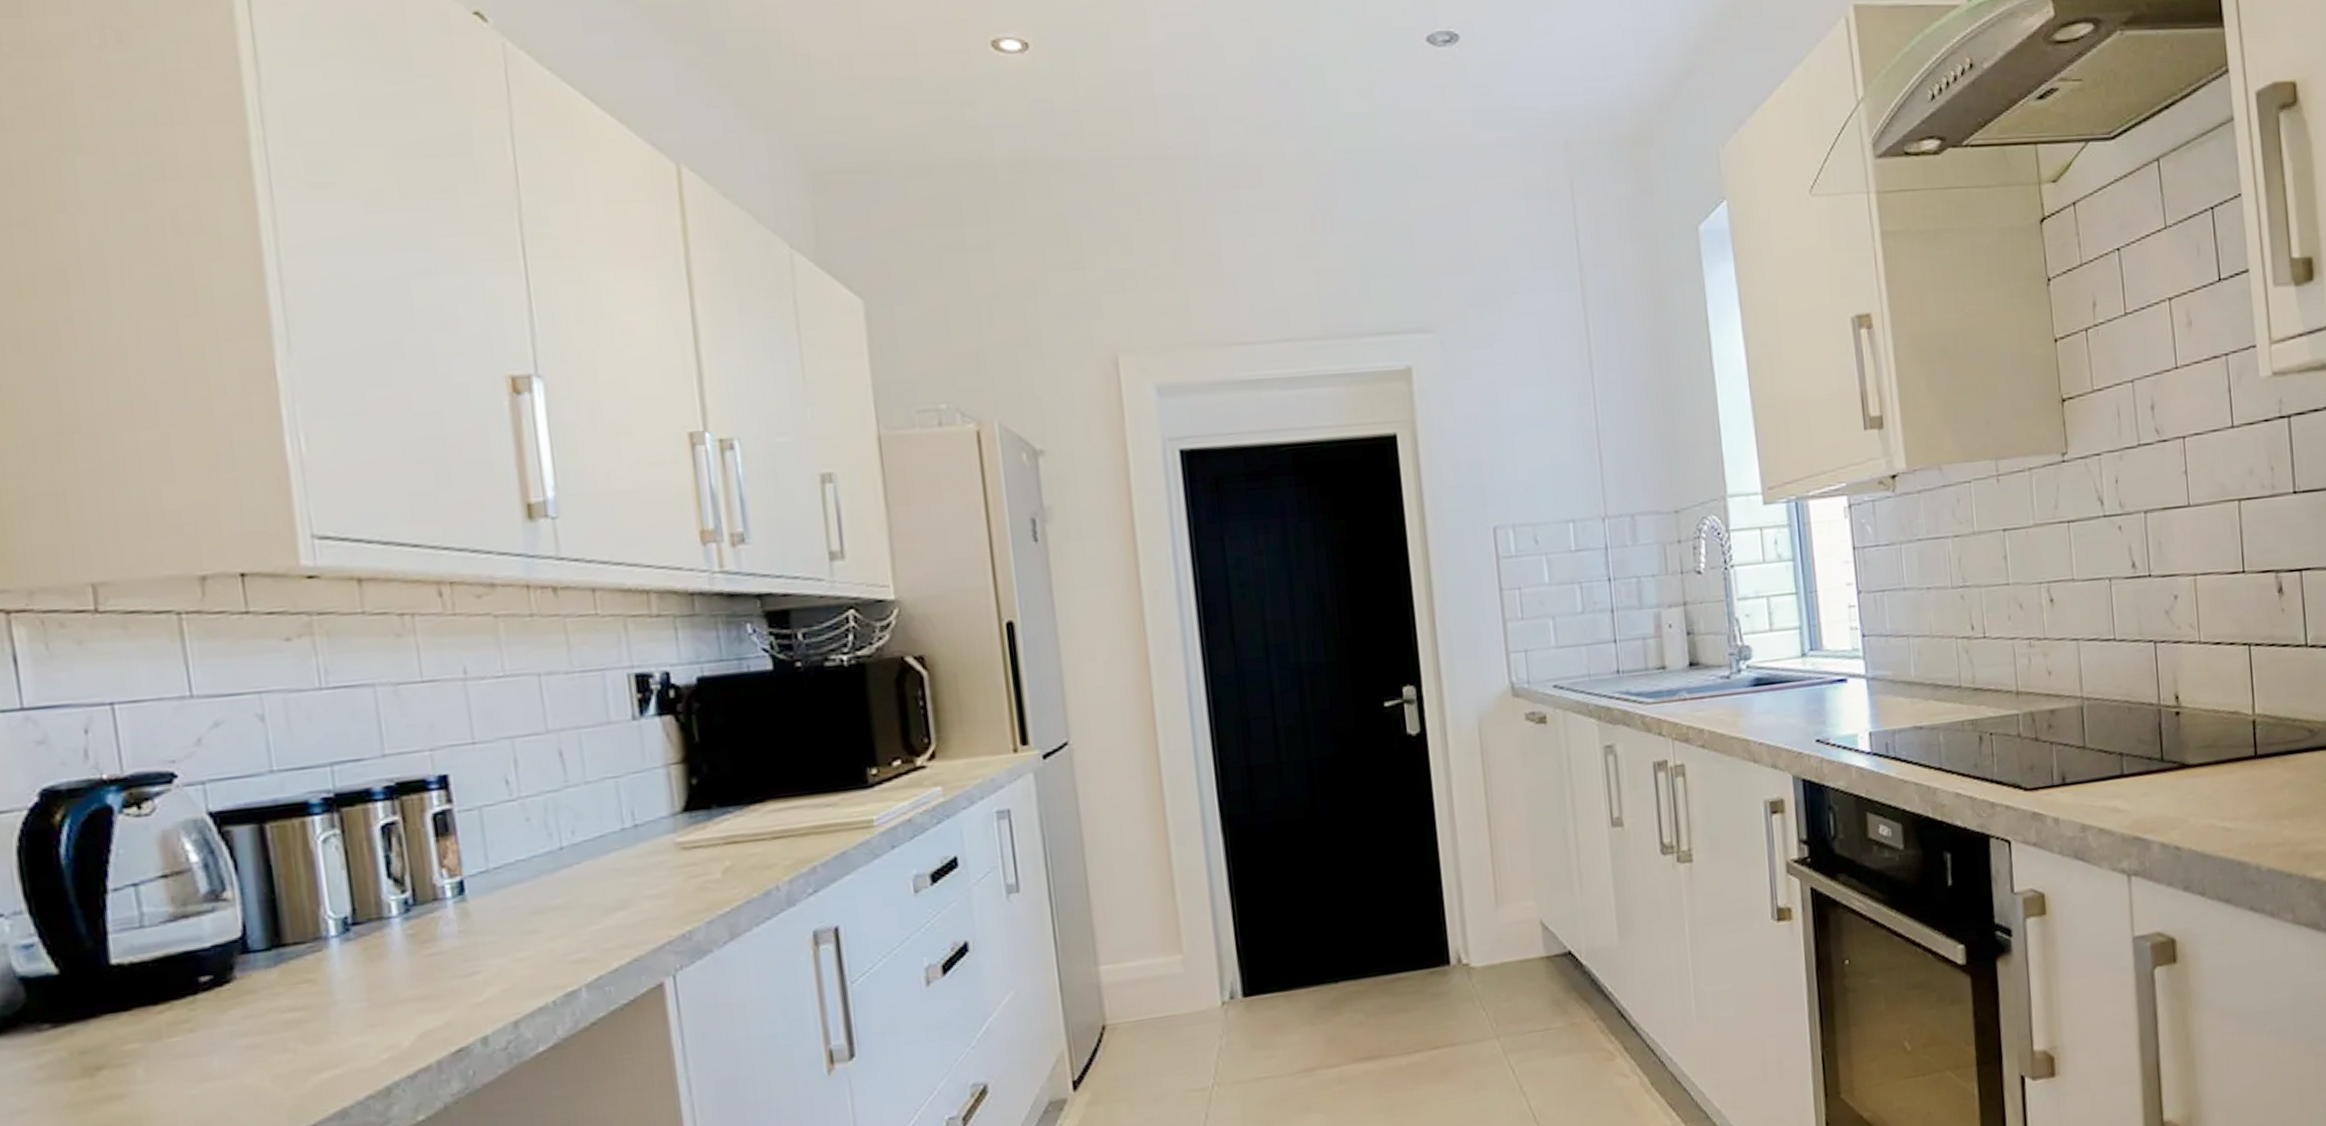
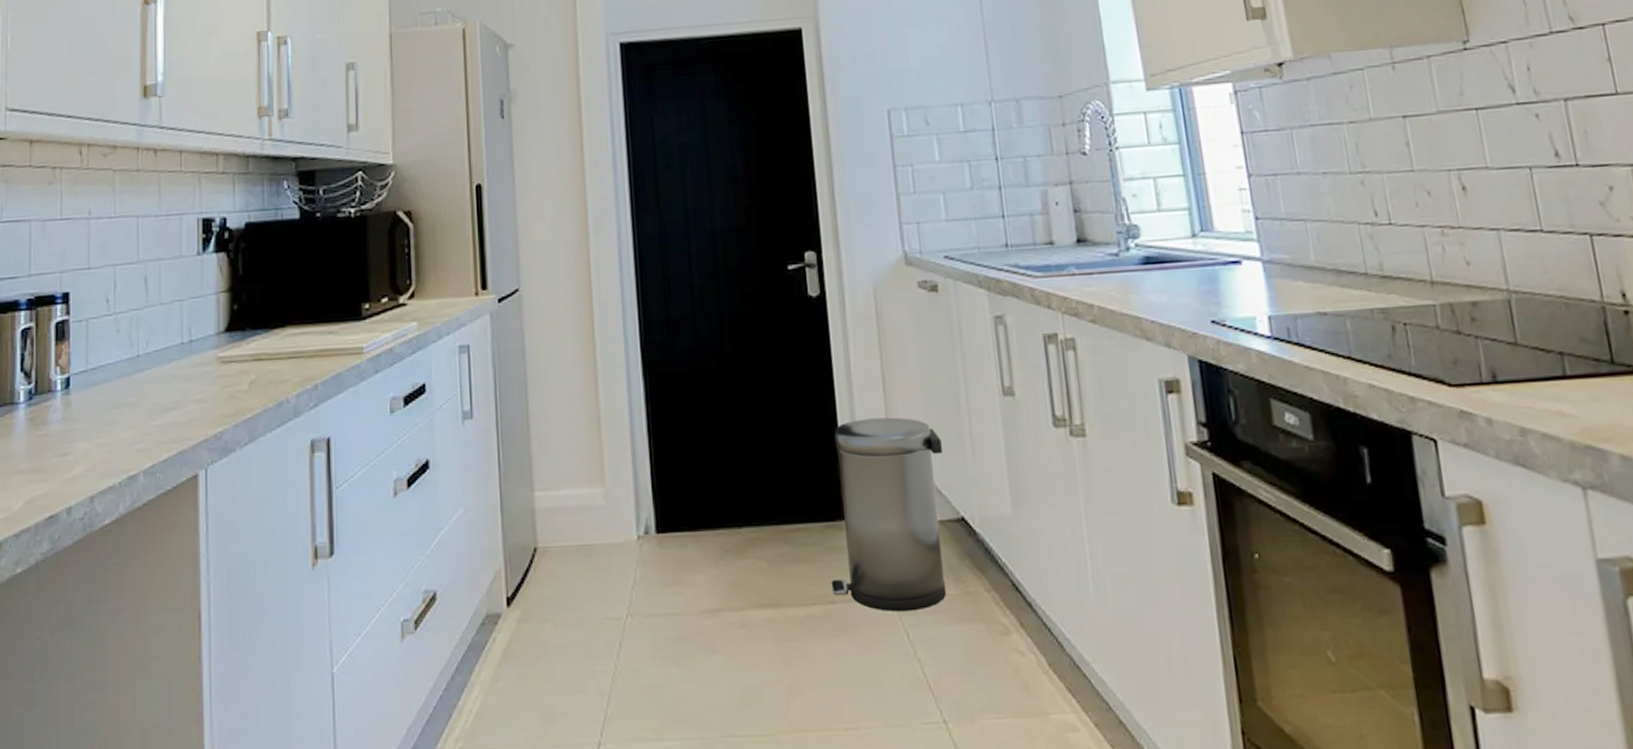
pedal bin: none [1434,856,1552,1051] -> present [831,417,946,612]

